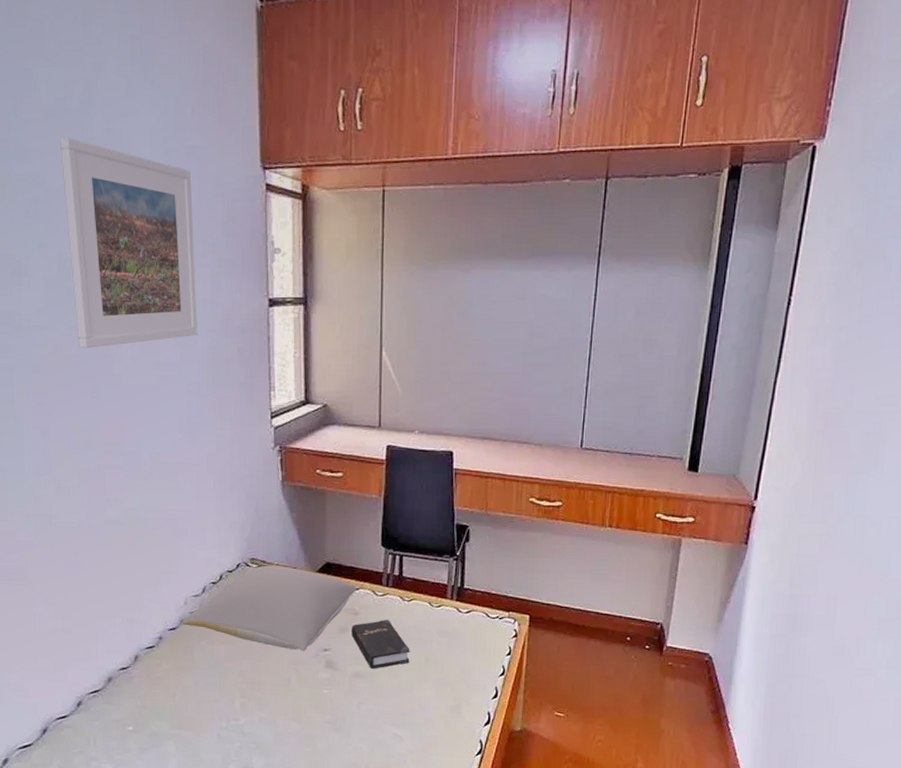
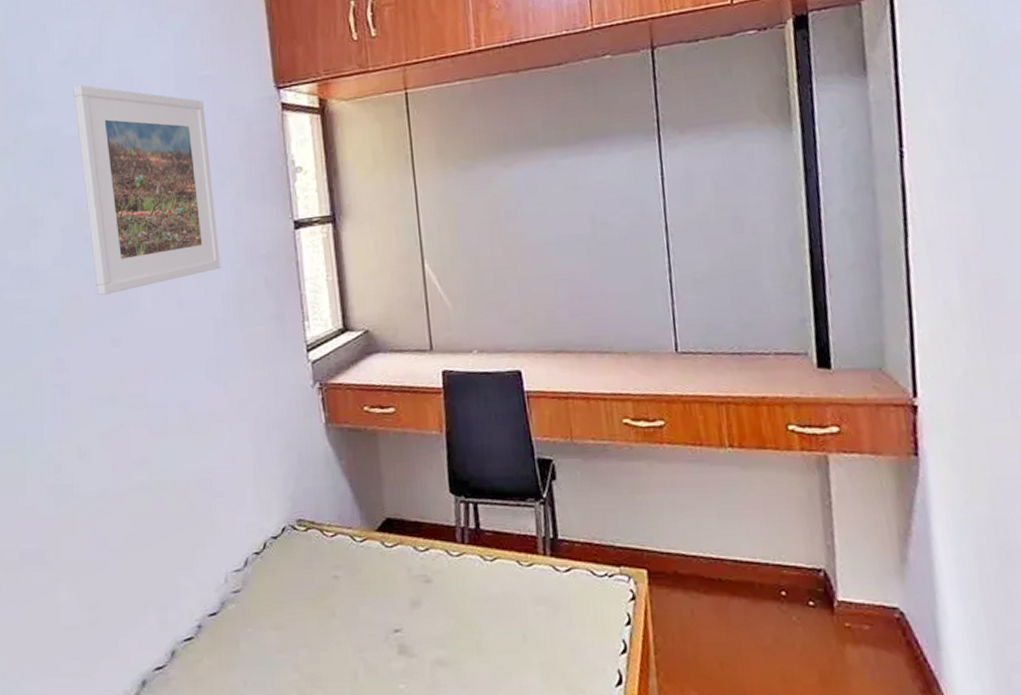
pillow: present [182,565,356,651] -> none [223,526,426,634]
hardback book: present [352,619,410,669] -> none [425,586,503,653]

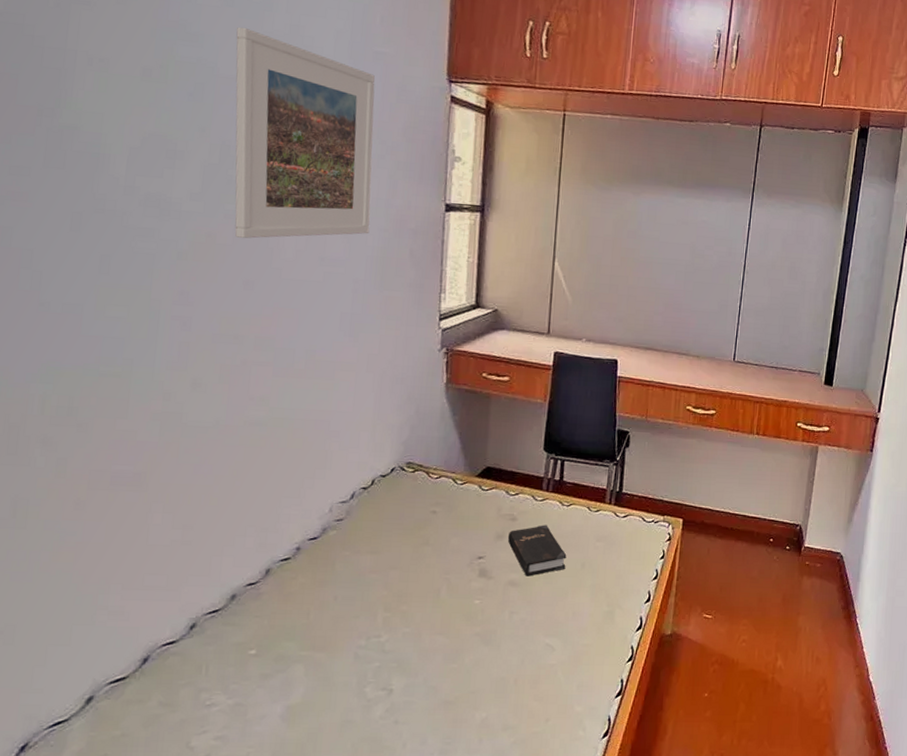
hardback book: none [425,586,503,653] -> present [508,525,567,576]

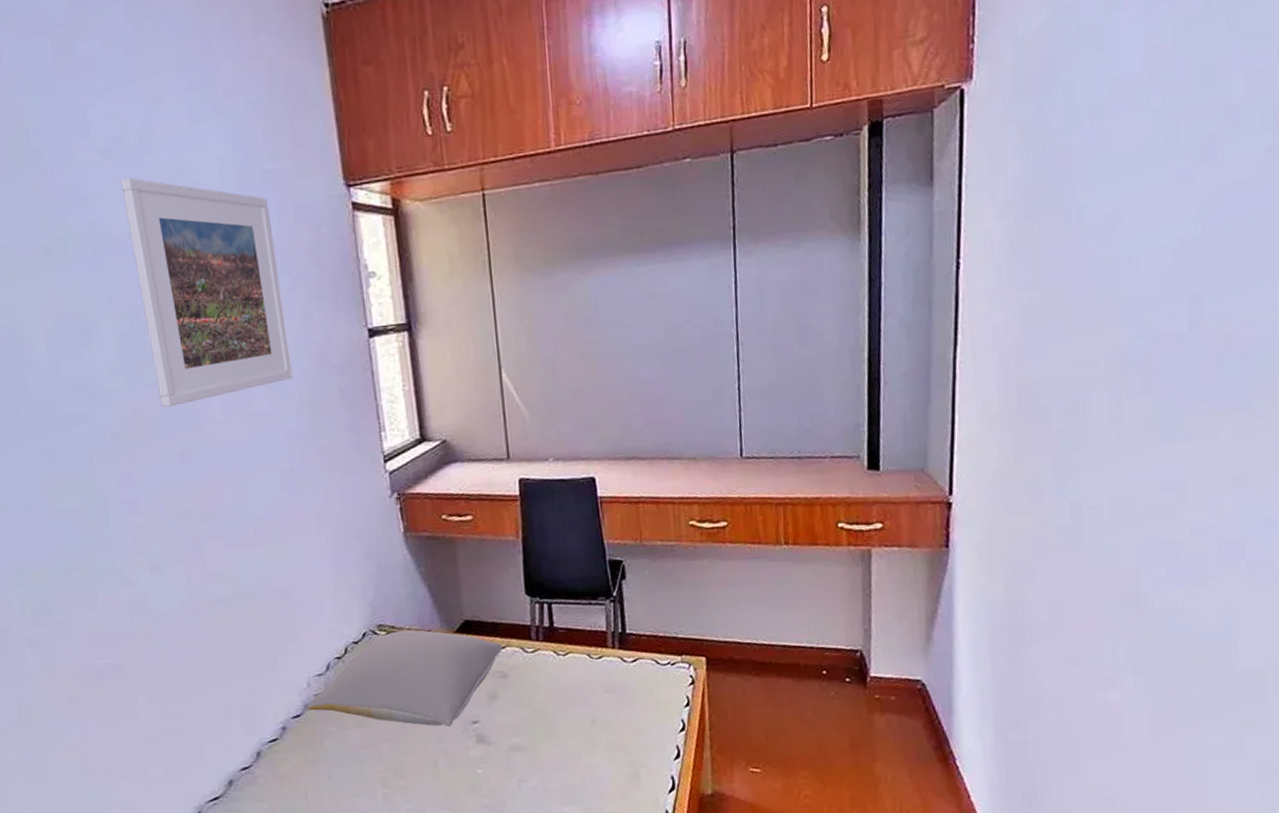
pillow: none [324,469,516,559] -> present [306,630,502,727]
hardback book: present [508,525,567,576] -> none [502,679,574,739]

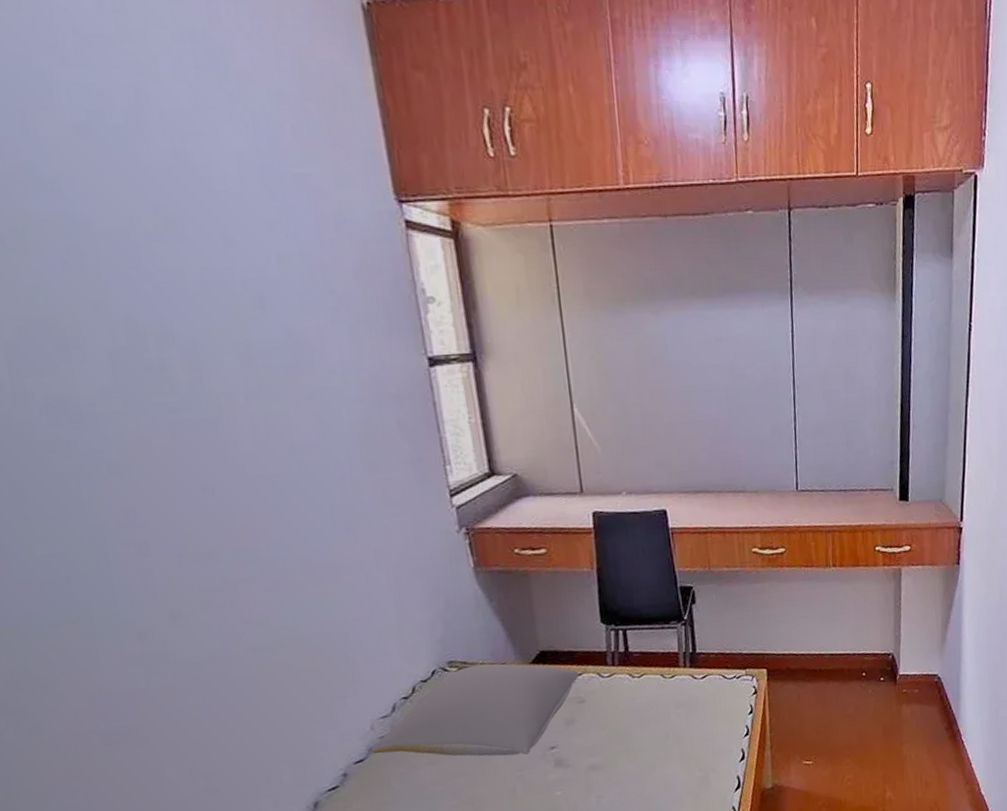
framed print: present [121,177,293,407] -> none [102,162,342,436]

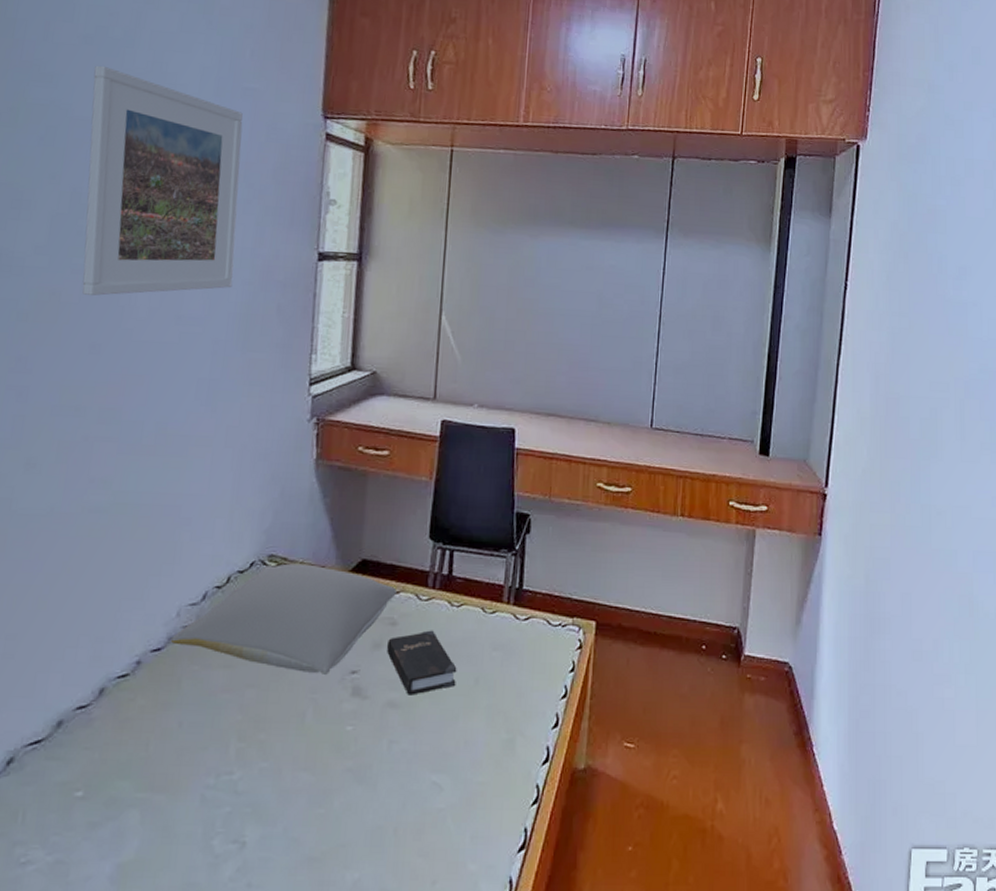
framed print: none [102,162,342,436] -> present [82,65,243,296]
hardback book: none [579,701,649,758] -> present [387,630,457,695]

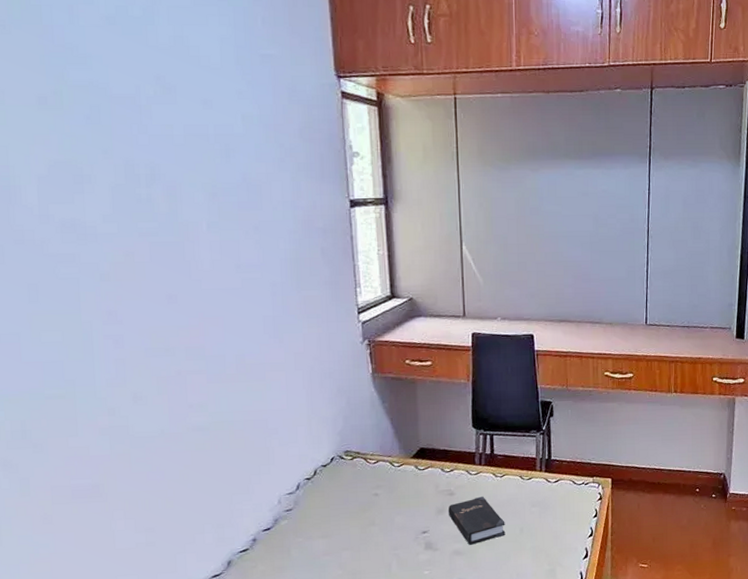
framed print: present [82,65,243,296] -> none [122,44,280,254]
pillow: present [170,563,397,675] -> none [276,455,451,536]

